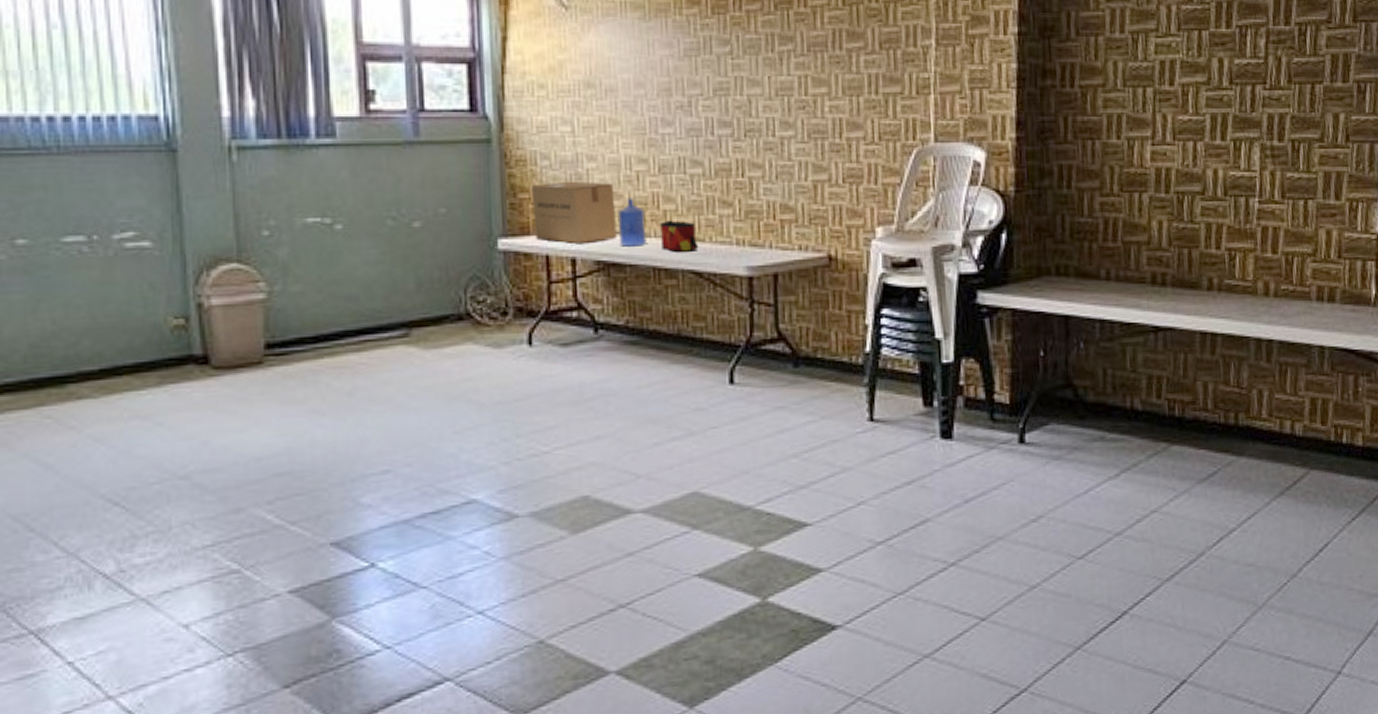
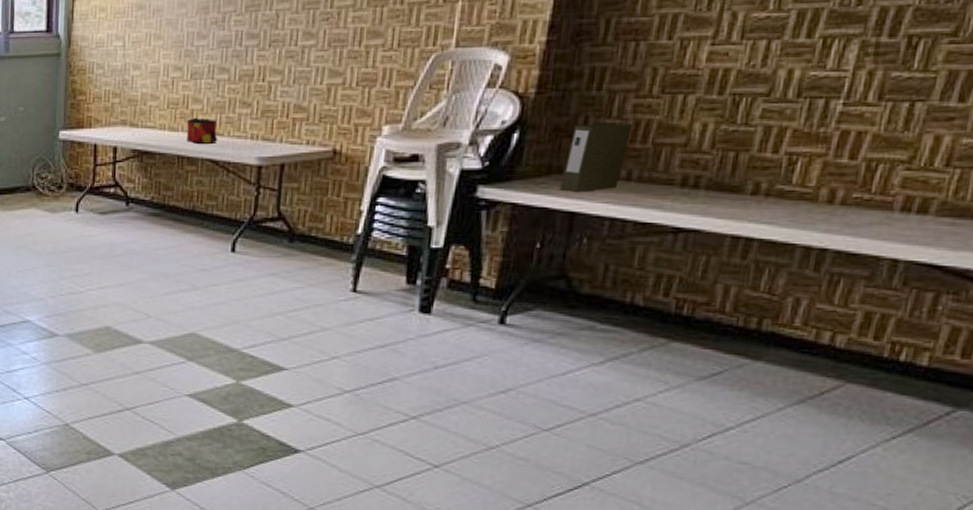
box: present [532,181,617,245] -> none [87,85,153,136]
water jug: present [617,198,647,247] -> none [152,99,176,139]
binder: none [1051,221,1104,294] -> present [560,123,634,192]

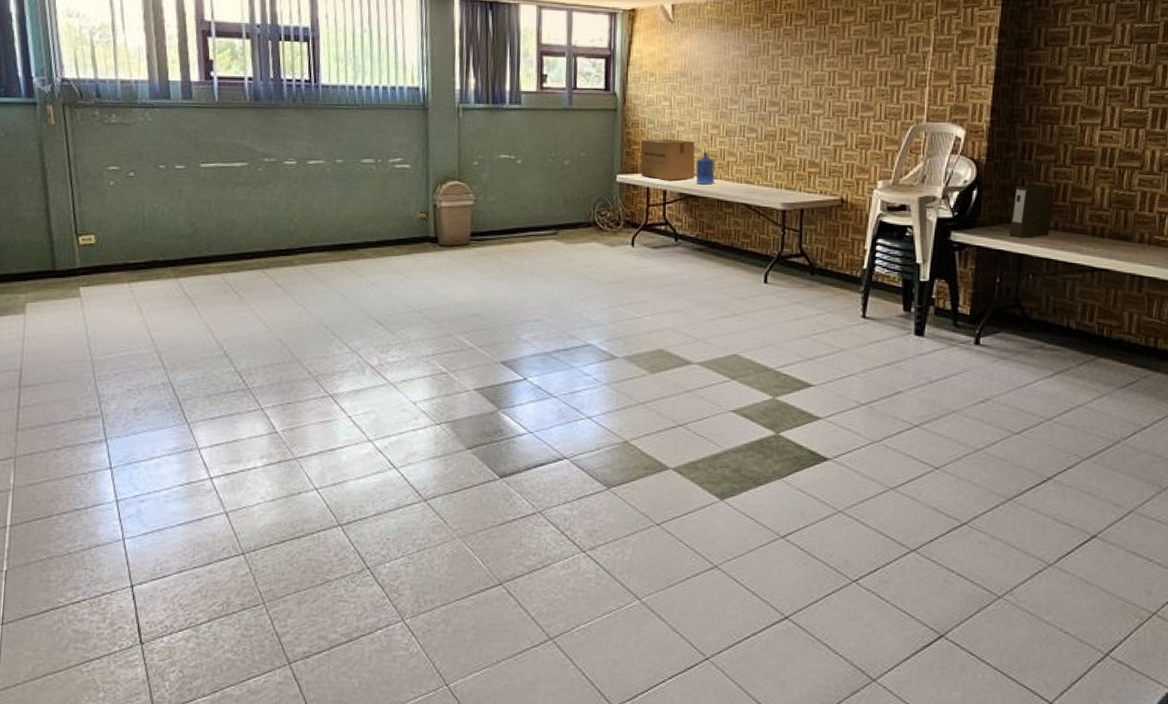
box: none [87,85,153,136] -> present [640,138,695,181]
water jug: none [152,99,176,139] -> present [696,151,715,185]
bag: present [187,117,218,144] -> none [724,168,750,190]

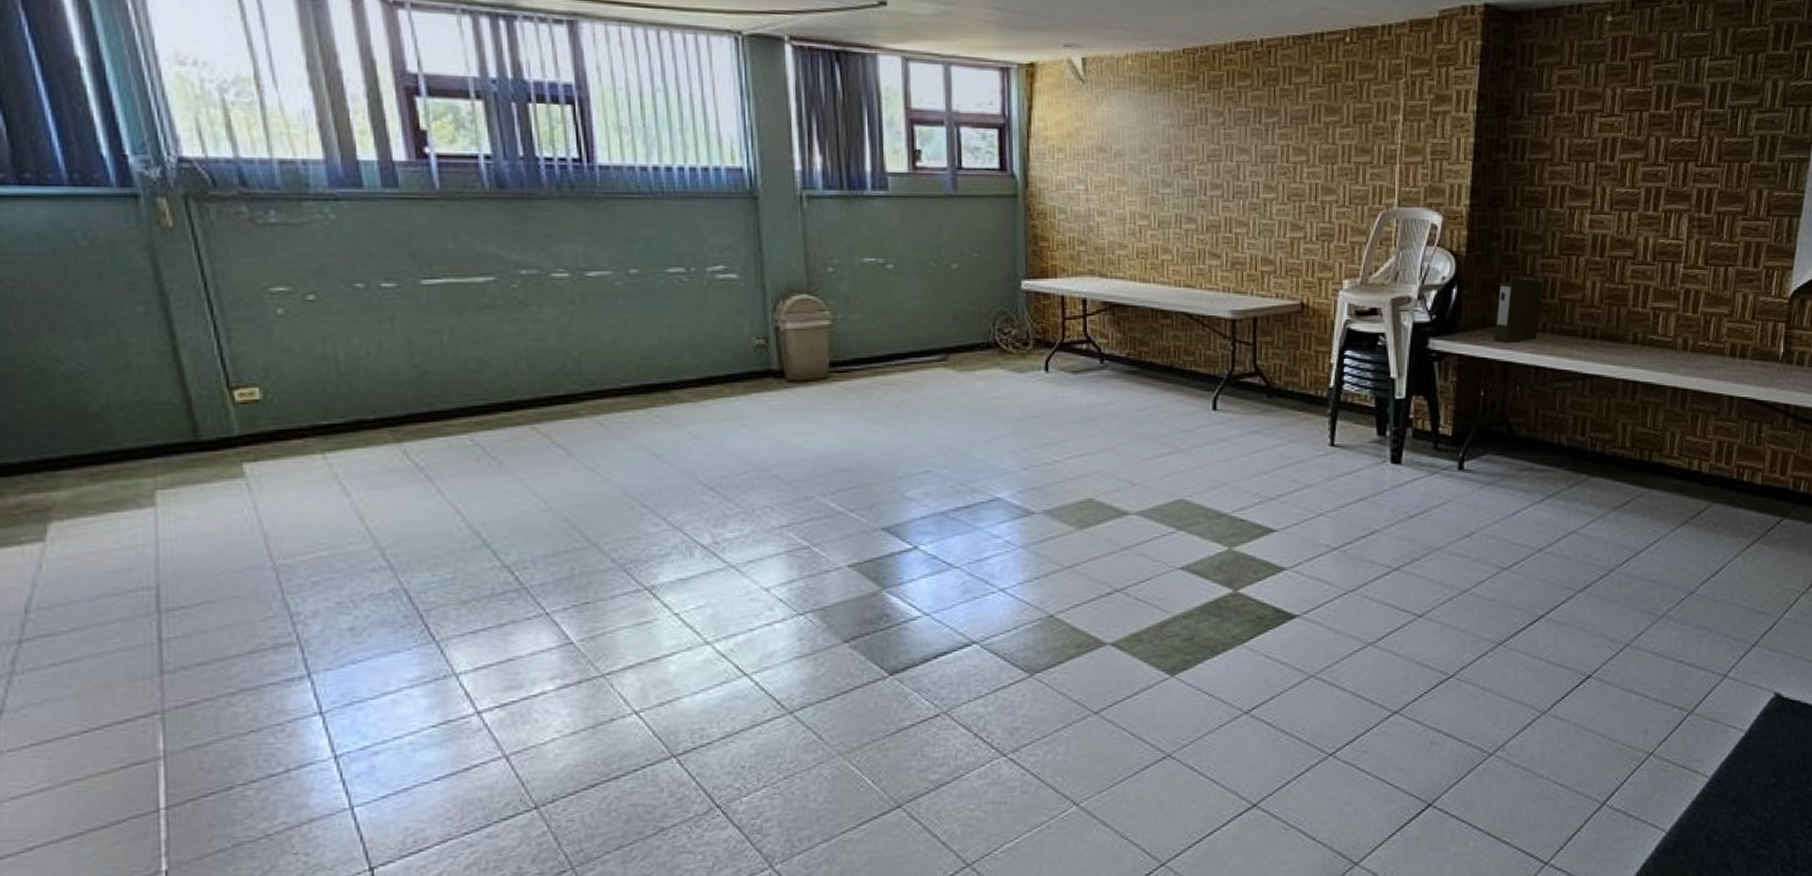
box: present [640,138,695,181] -> none [1051,232,1121,287]
water jug: present [696,151,715,185] -> none [1122,248,1146,290]

